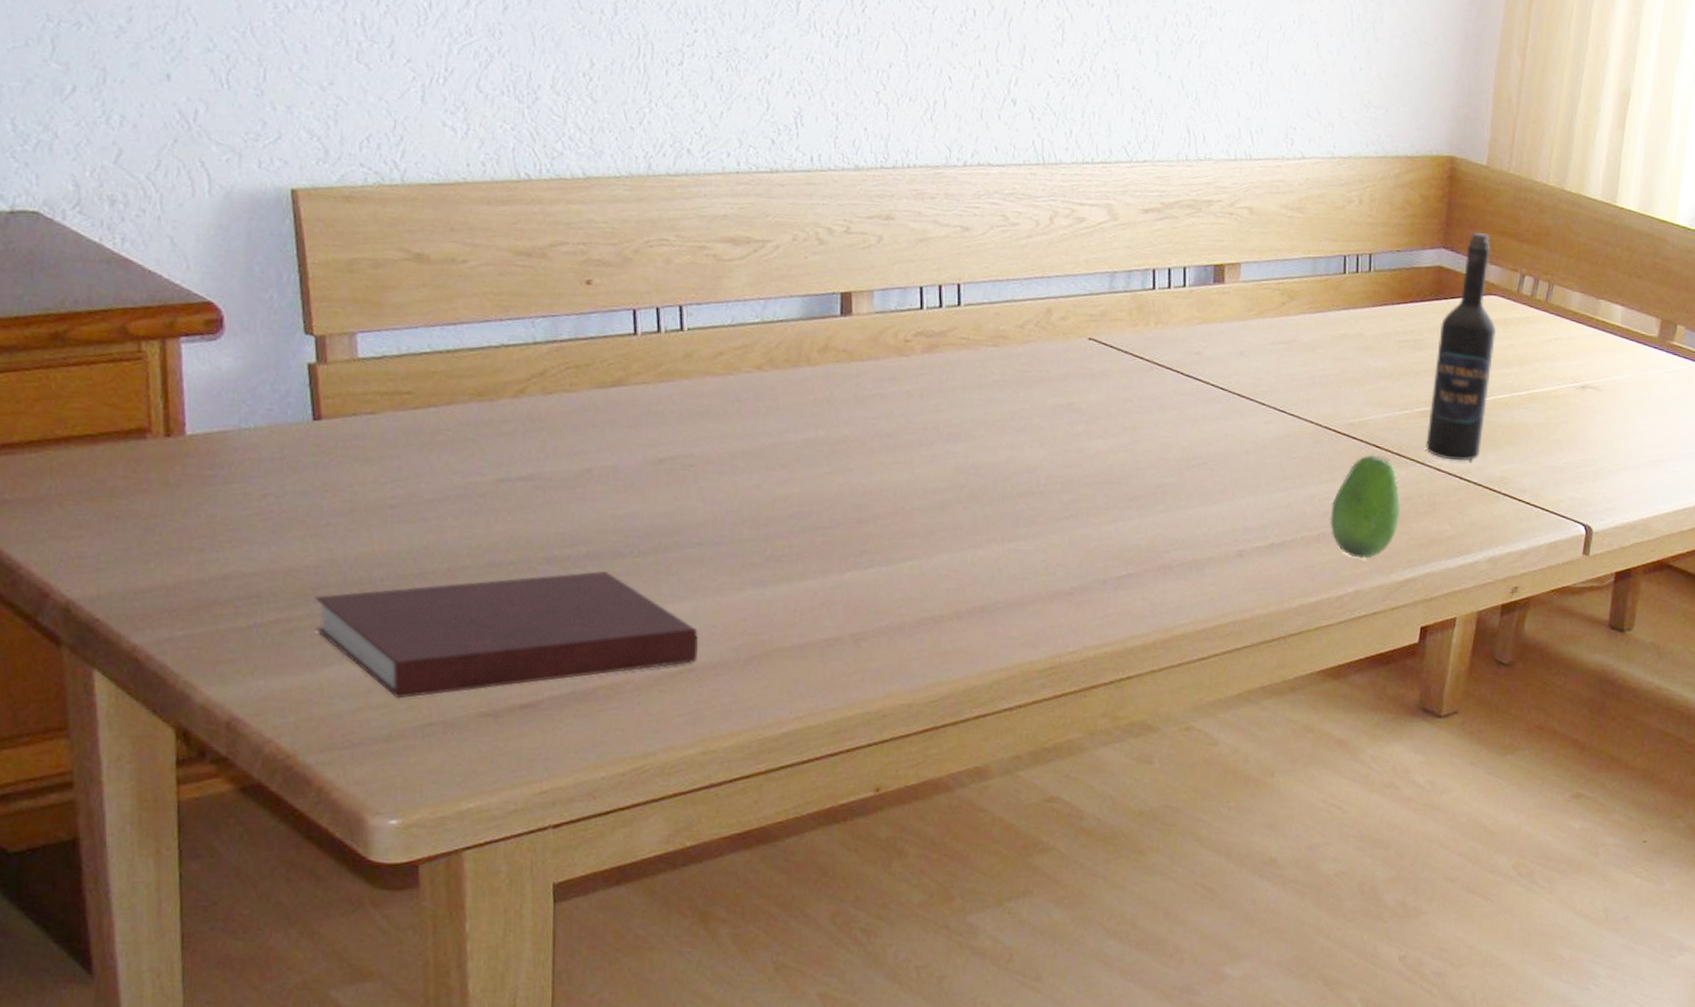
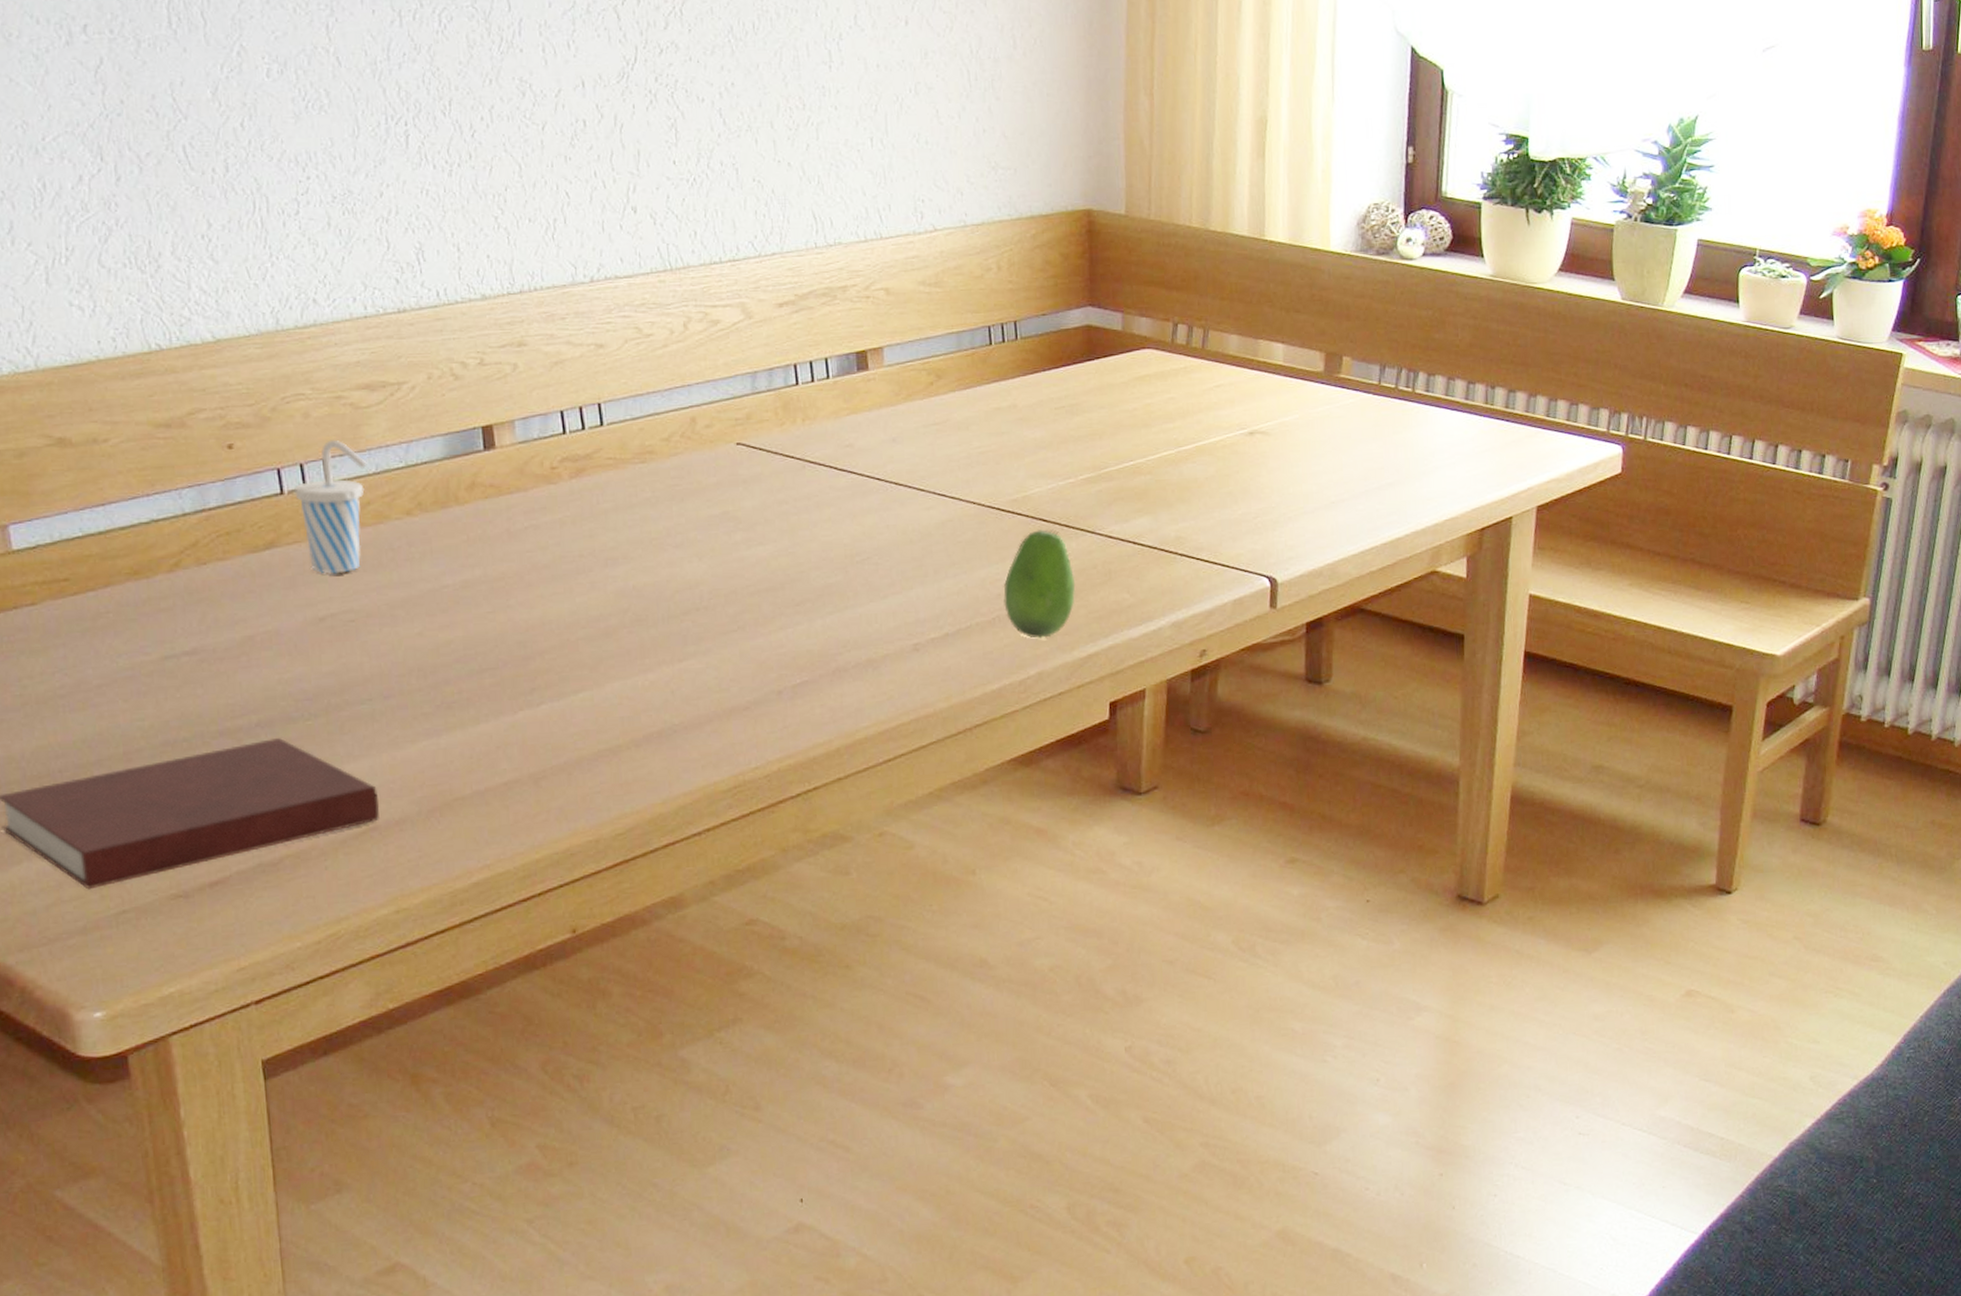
cup: none [648,287,723,418] -> present [294,439,367,574]
wine bottle: present [1426,232,1497,461] -> none [1094,285,1155,526]

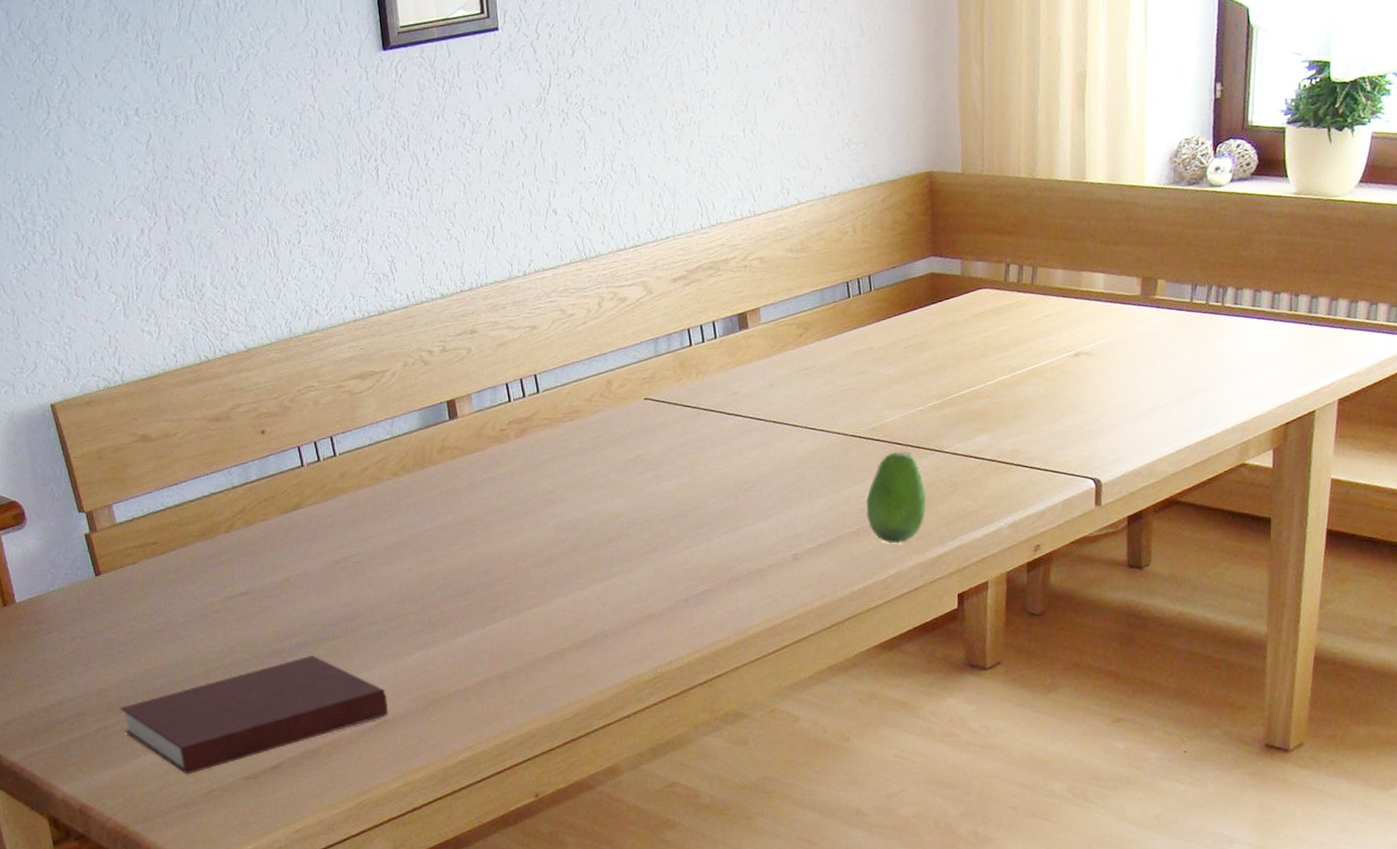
cup: present [294,439,367,574] -> none [311,420,363,527]

